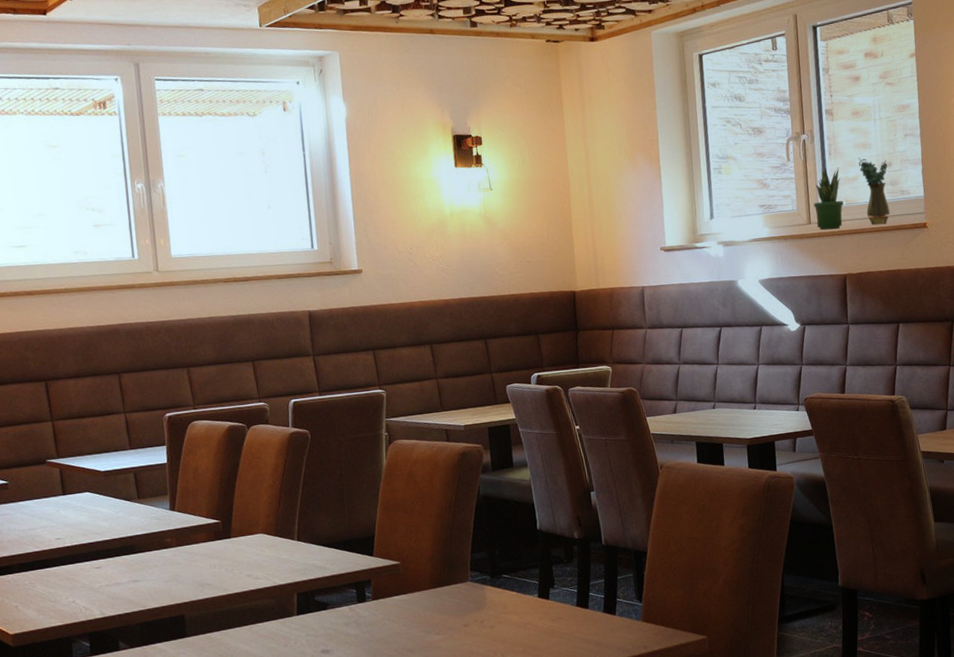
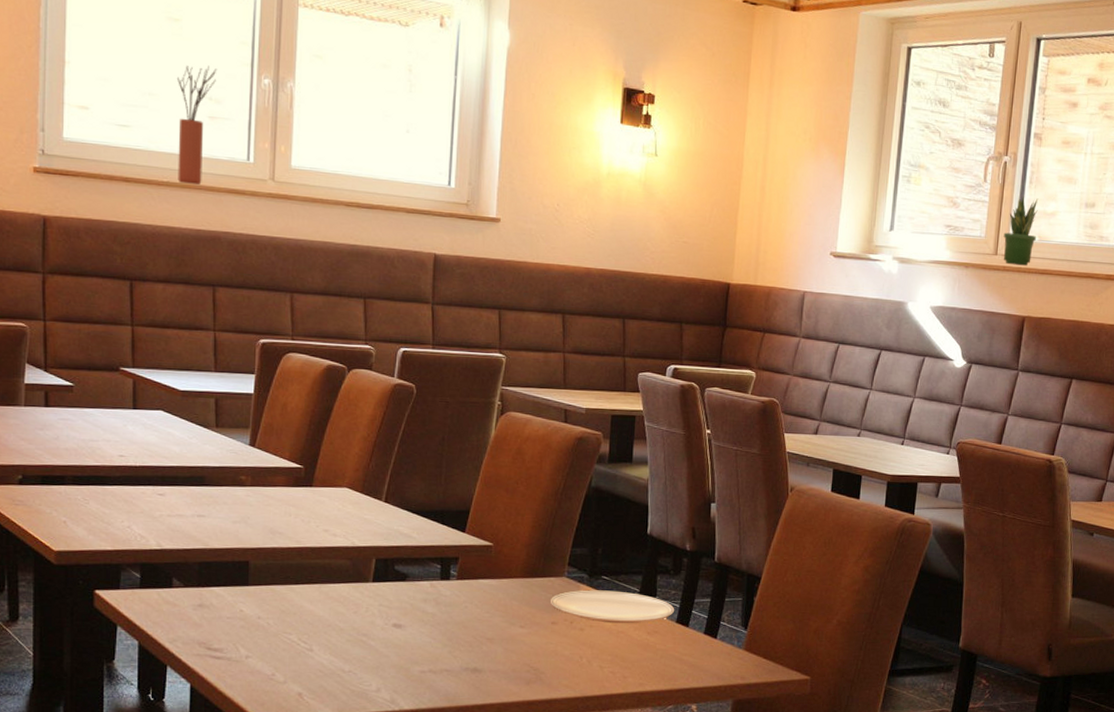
vase: none [61,181,96,288] -> present [176,65,217,186]
plate: none [459,585,574,618] -> present [550,590,675,624]
vase: present [858,157,890,226] -> none [1058,192,1090,270]

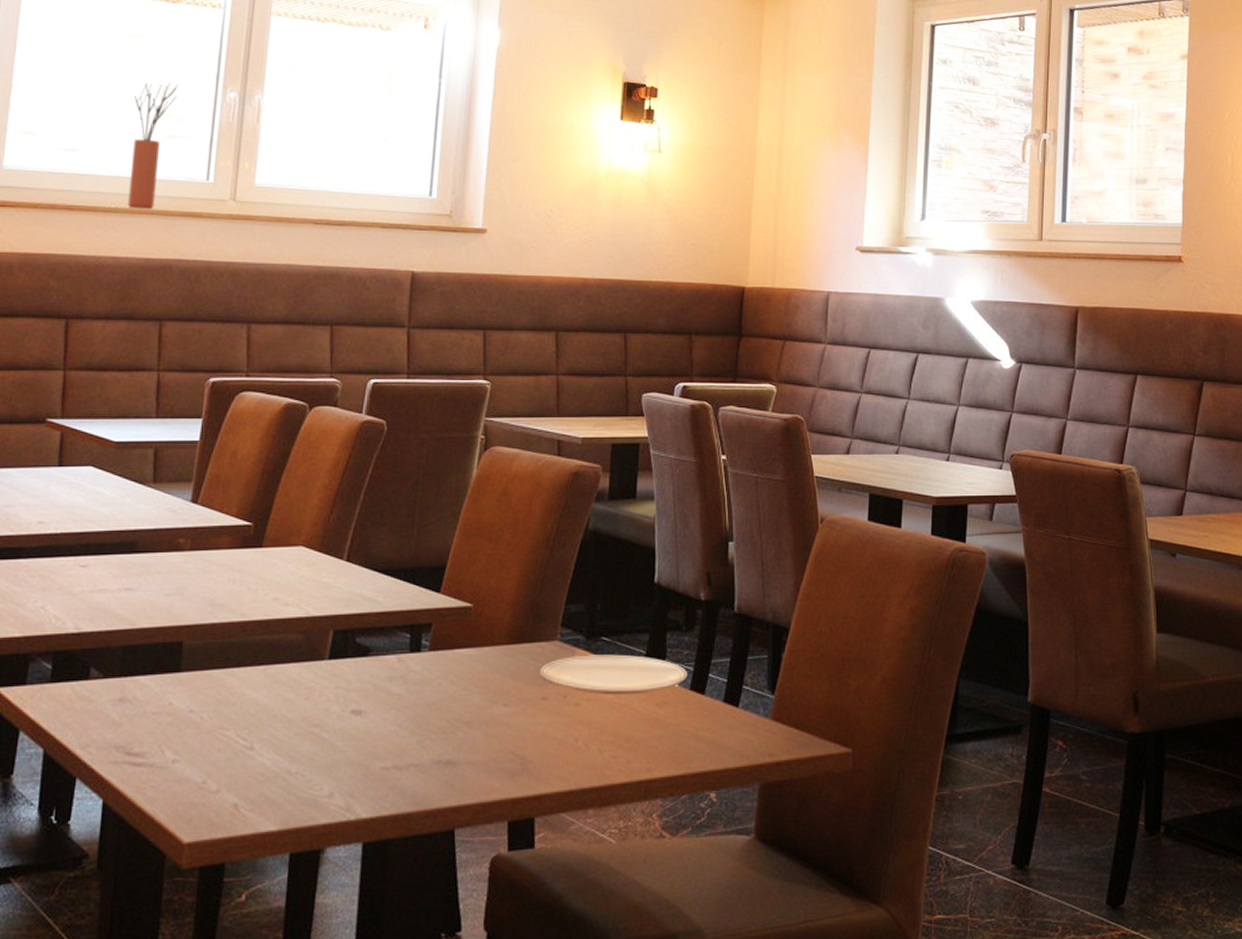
planter: present [1003,196,1039,266] -> none [1048,175,1084,251]

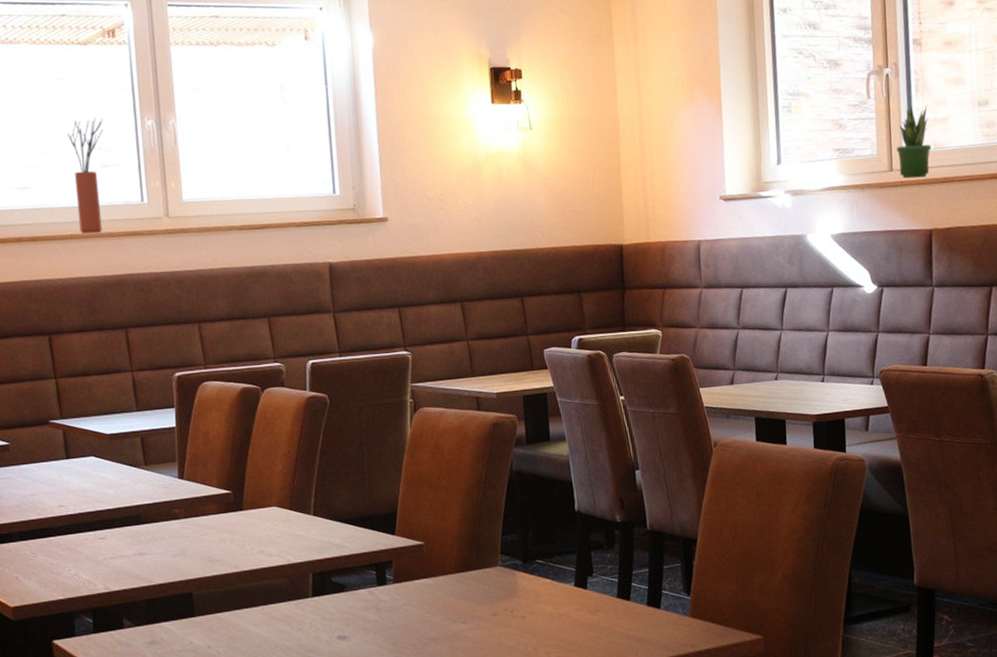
plate: present [539,654,688,695] -> none [487,573,614,607]
planter: none [1048,175,1084,251] -> present [896,105,931,179]

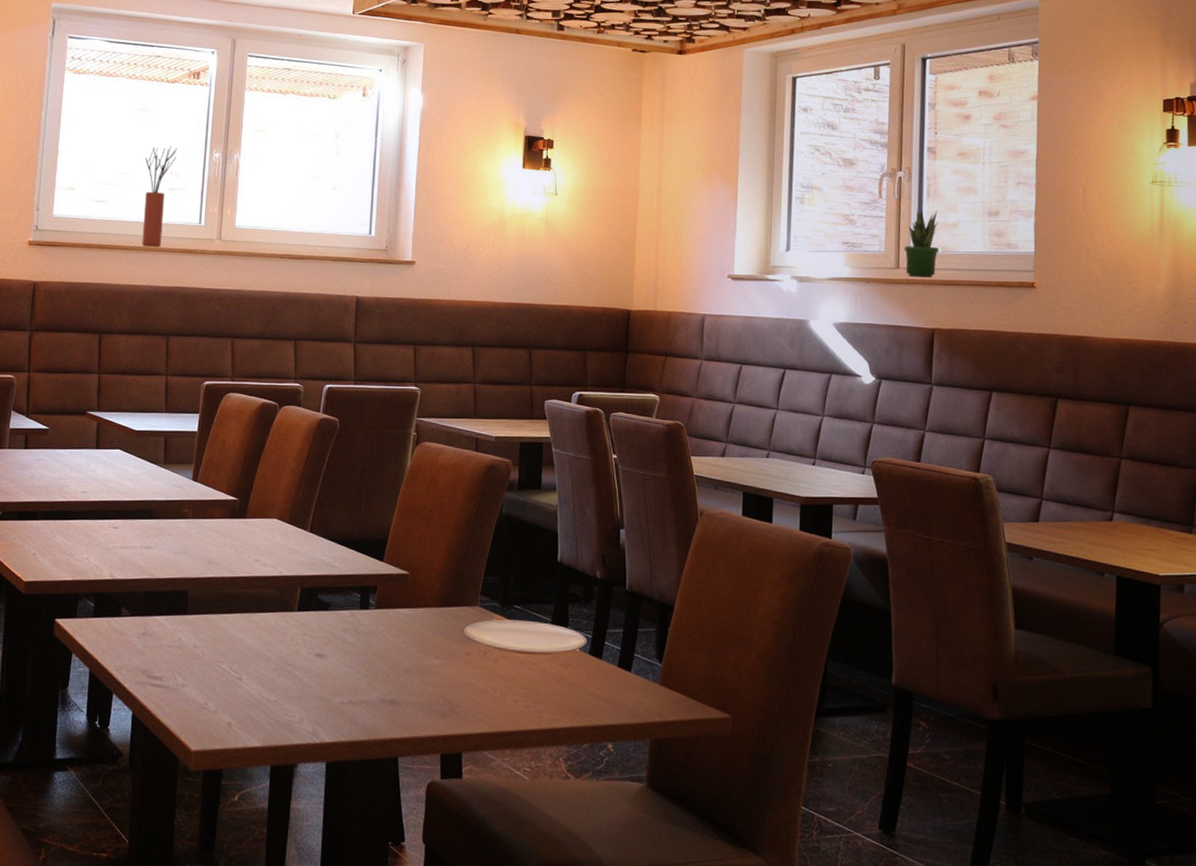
plate: none [487,573,614,607] -> present [463,619,587,655]

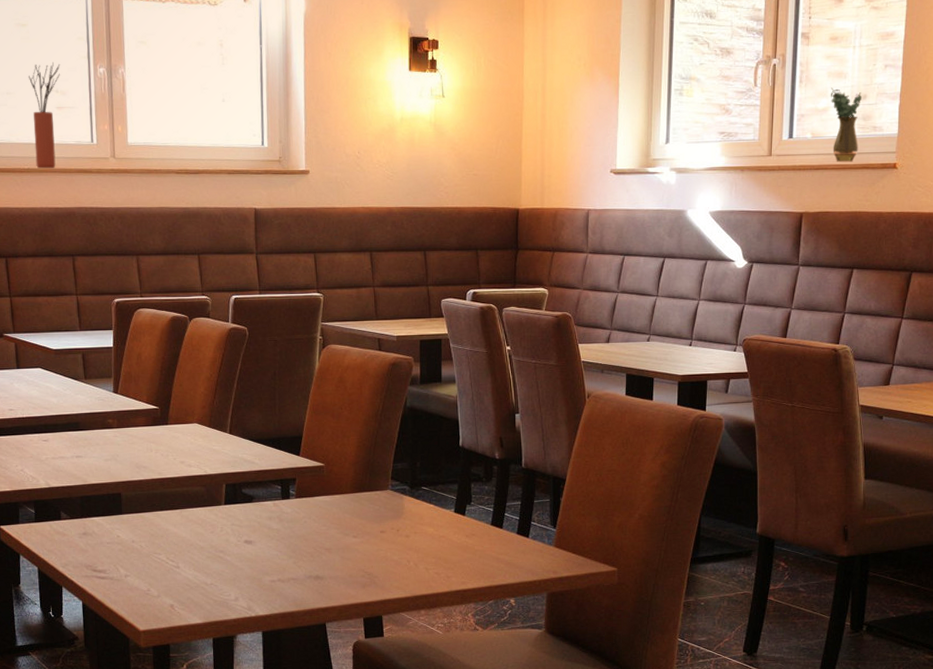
plate: present [463,619,587,655] -> none [377,499,489,529]
planter: present [904,209,939,278] -> none [776,96,809,164]
vase: none [960,202,994,279] -> present [830,87,862,162]

